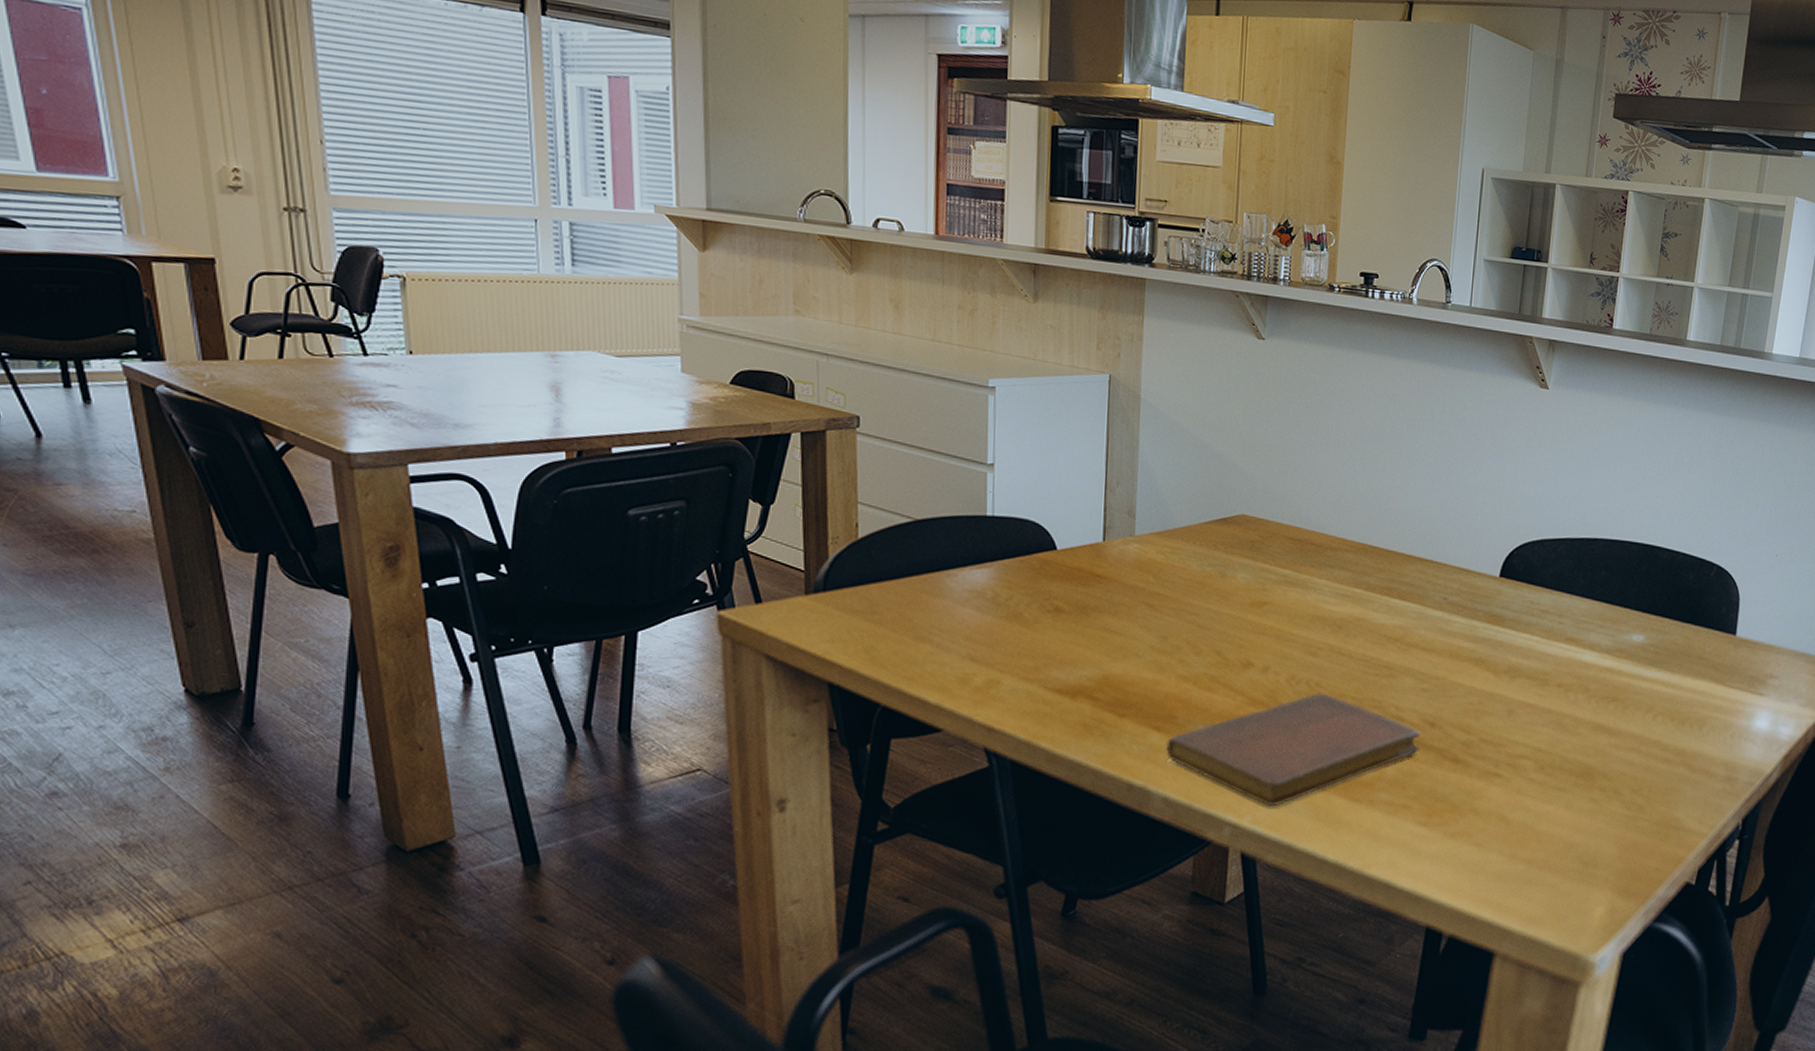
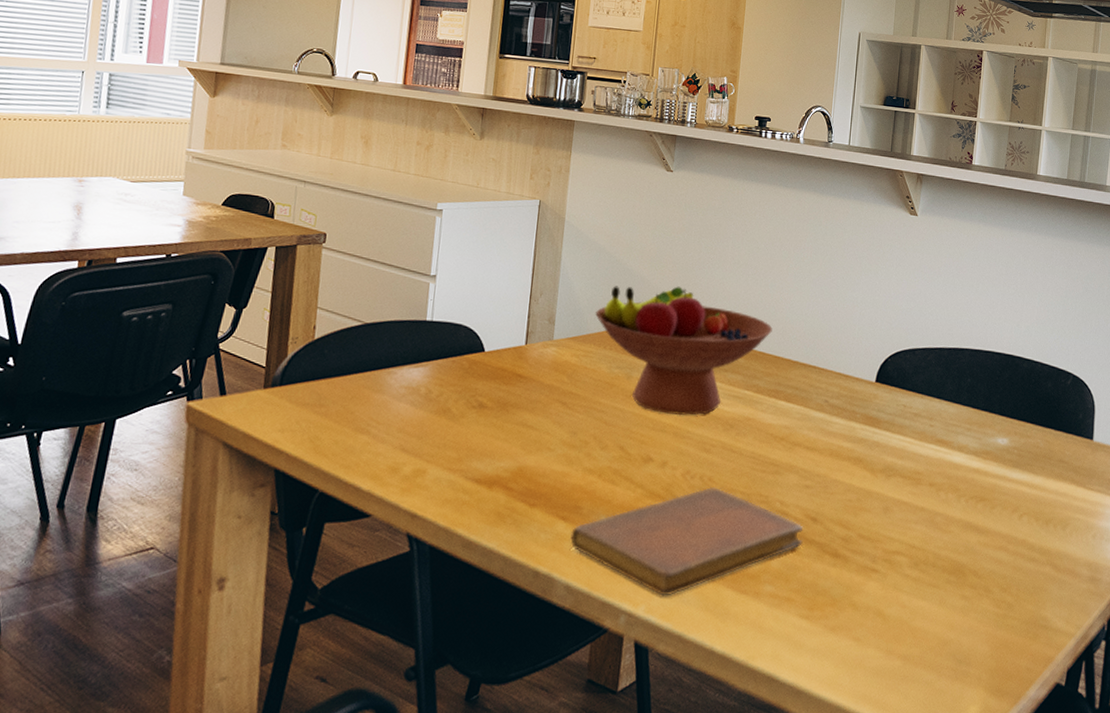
fruit bowl: none [1182,473,1384,617] -> present [595,286,773,416]

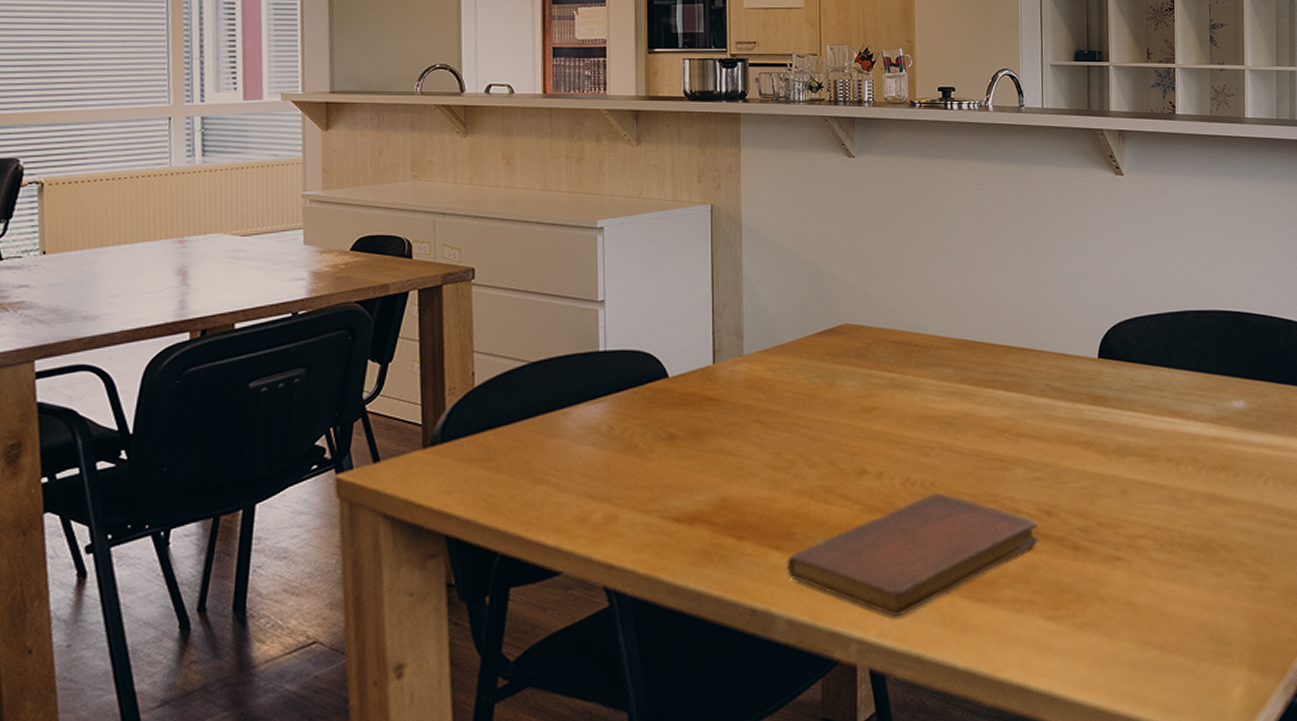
fruit bowl: present [595,286,773,416] -> none [787,281,982,421]

